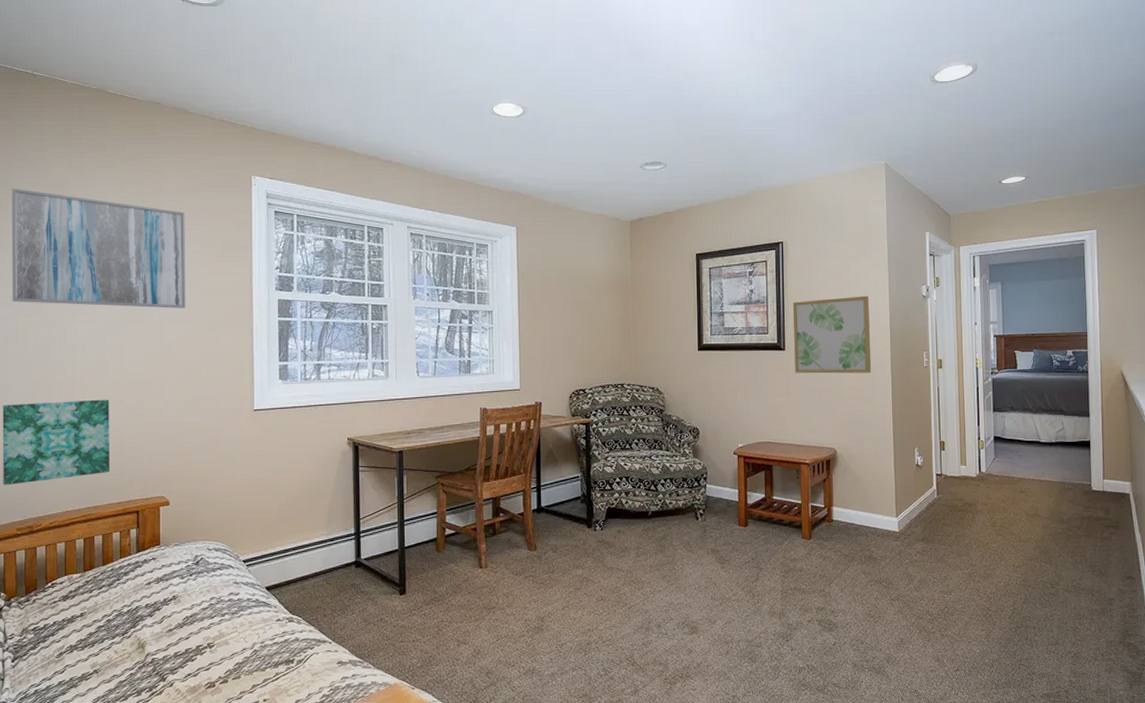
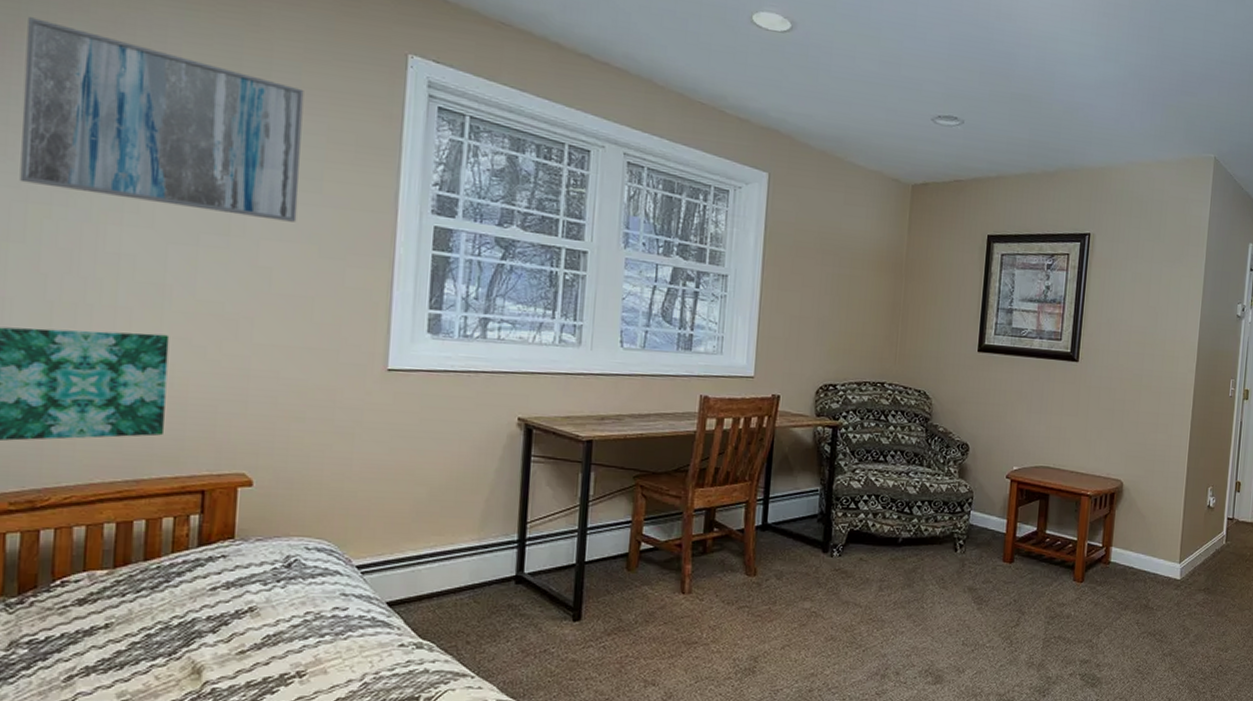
wall art: present [792,296,872,374] -> none [1087,306,1179,398]

